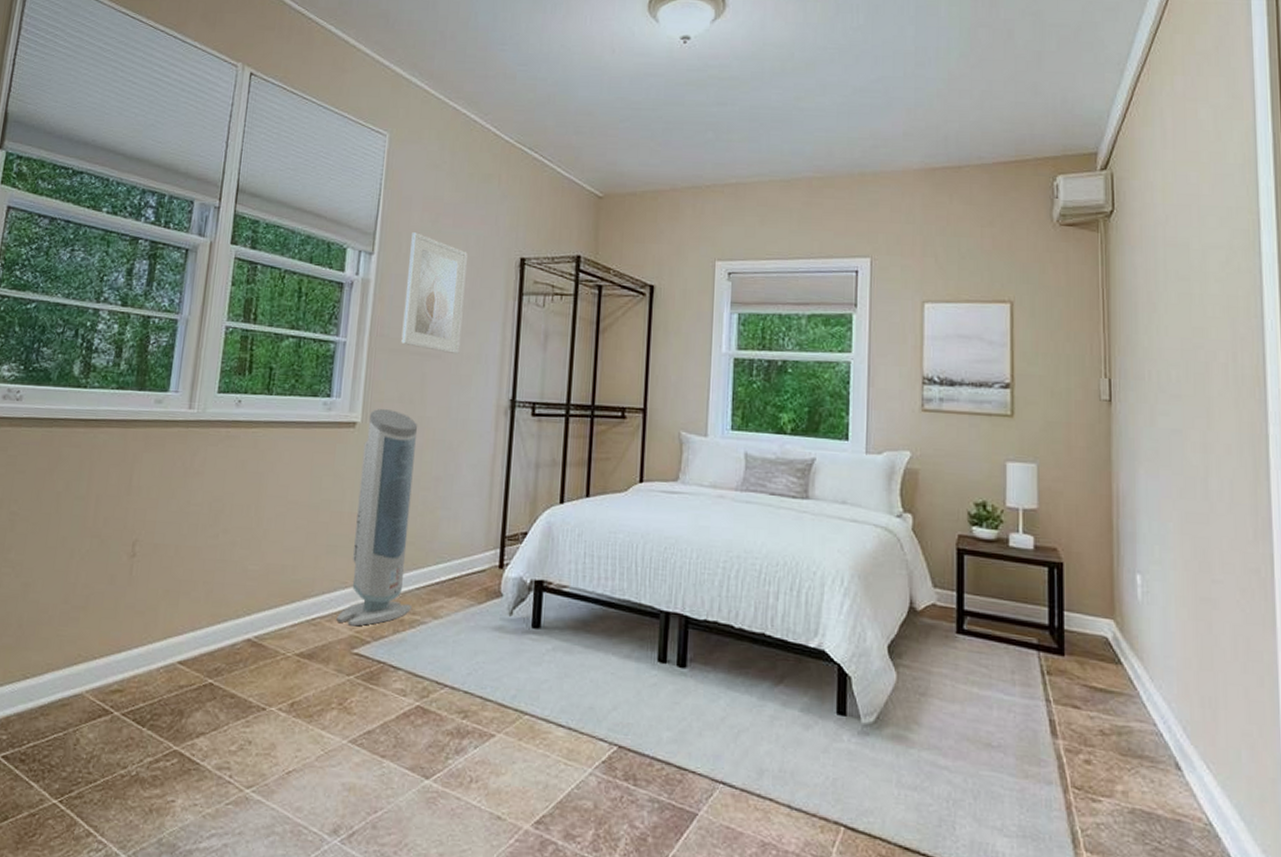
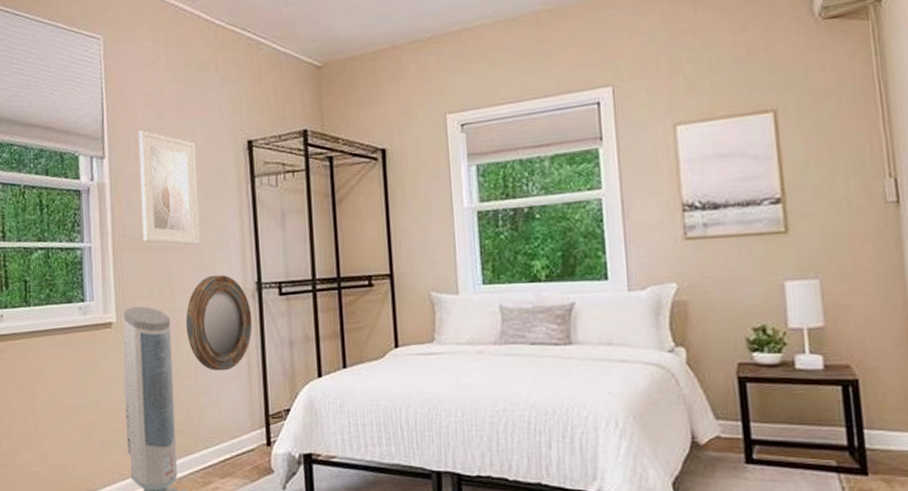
home mirror: none [432,387,502,486] -> present [185,274,253,371]

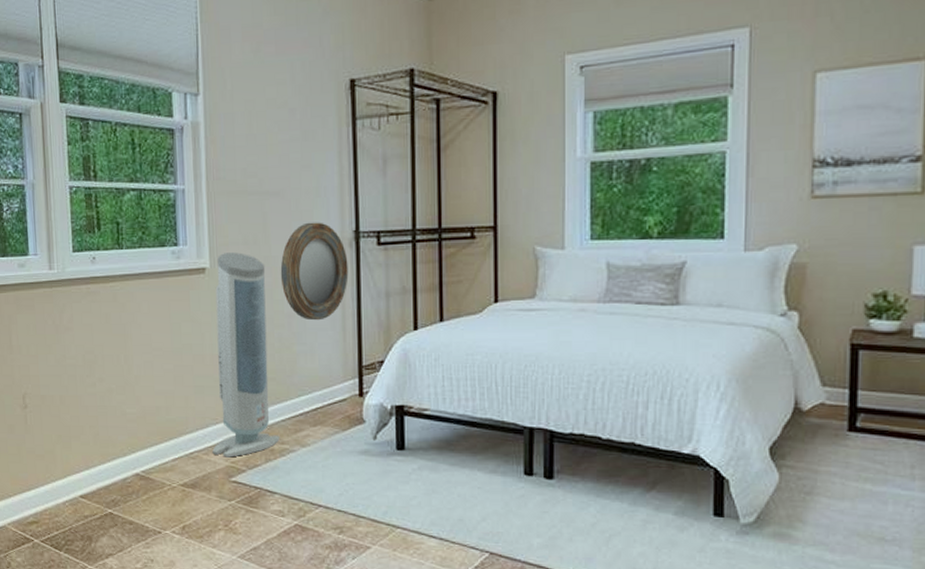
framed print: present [138,130,201,245] -> none [235,66,298,191]

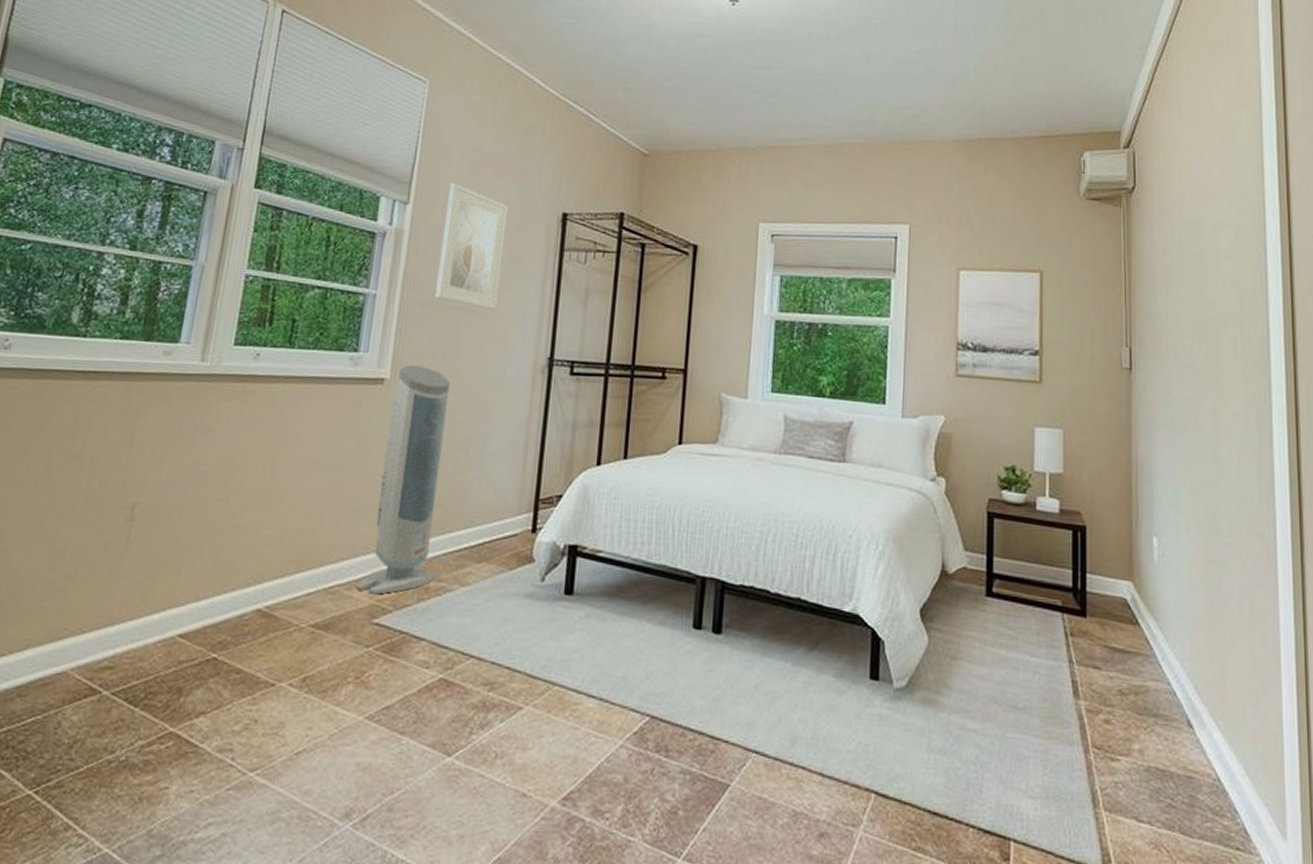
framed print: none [235,66,298,191] -> present [435,183,508,310]
home mirror: present [280,222,349,321] -> none [465,344,539,447]

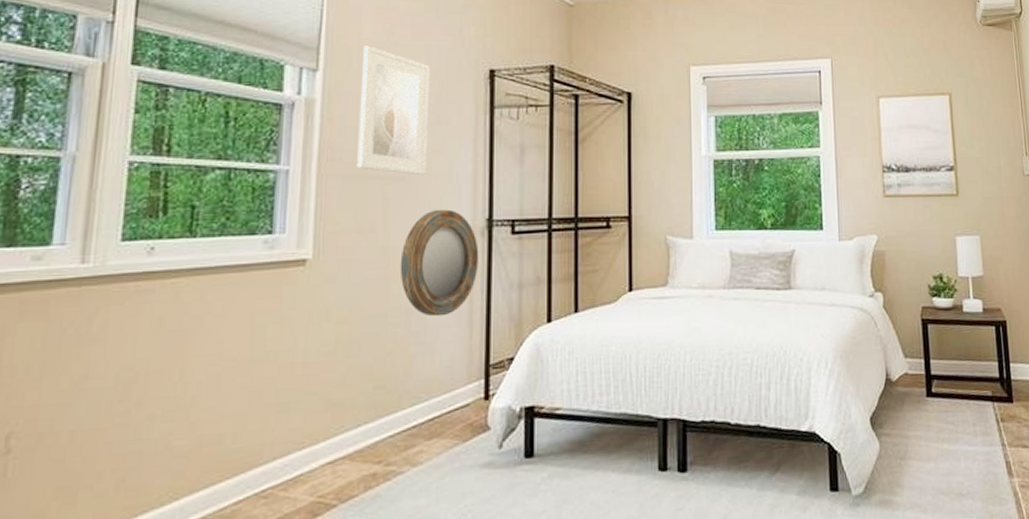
air purifier: present [356,365,451,595] -> none [293,242,385,491]
home mirror: none [465,344,539,447] -> present [400,209,479,317]

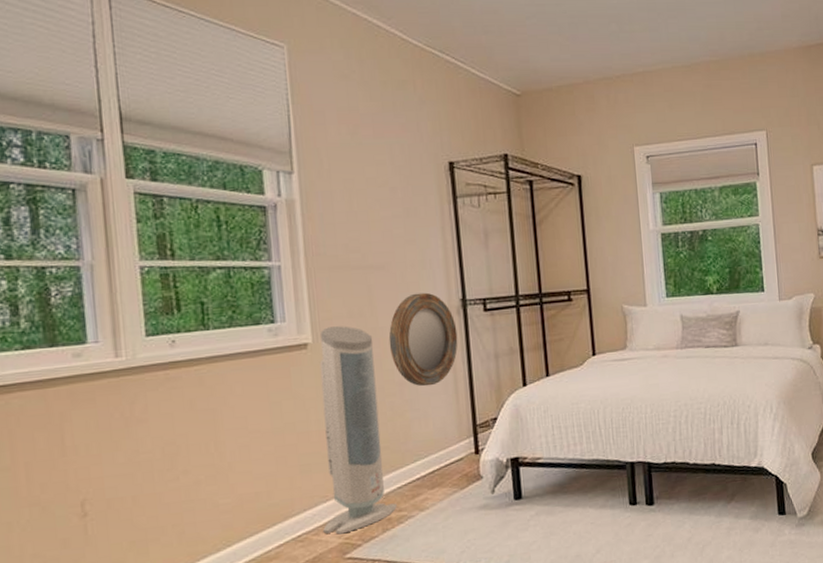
air purifier: none [293,242,385,491] -> present [319,326,397,535]
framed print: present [357,46,430,176] -> none [331,146,403,264]

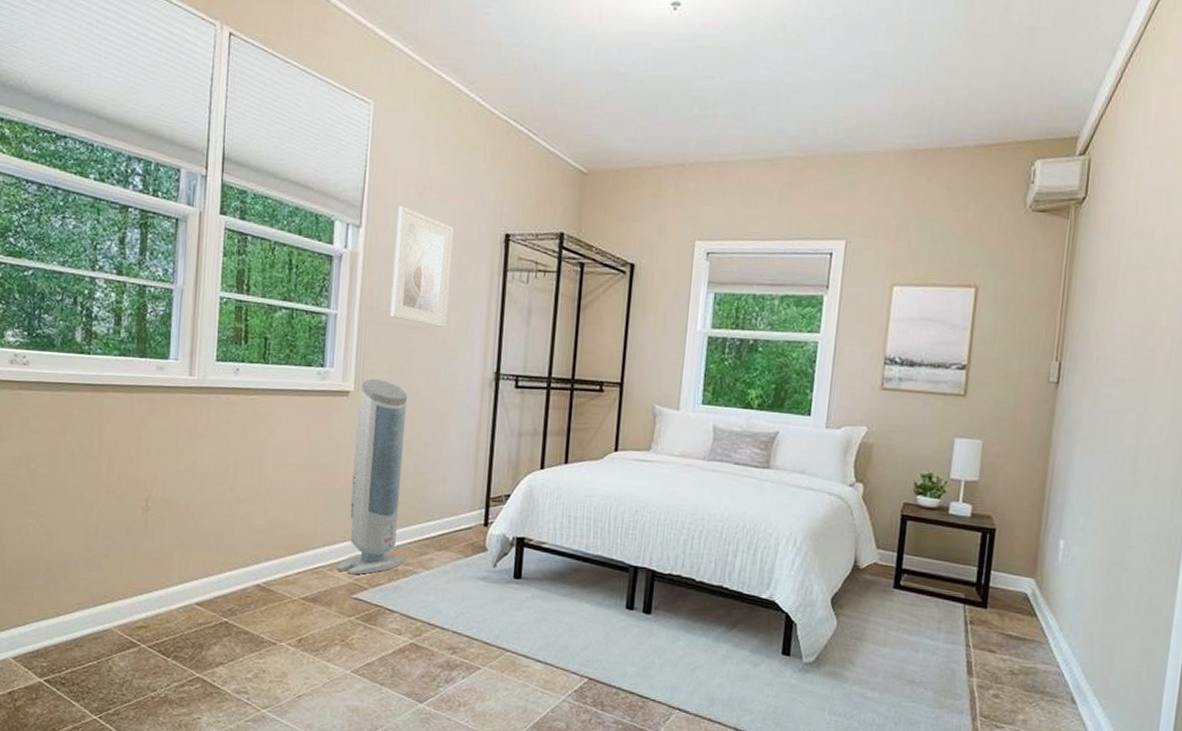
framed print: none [331,146,403,264] -> present [390,206,453,328]
home mirror: present [388,292,458,387] -> none [421,359,487,452]

